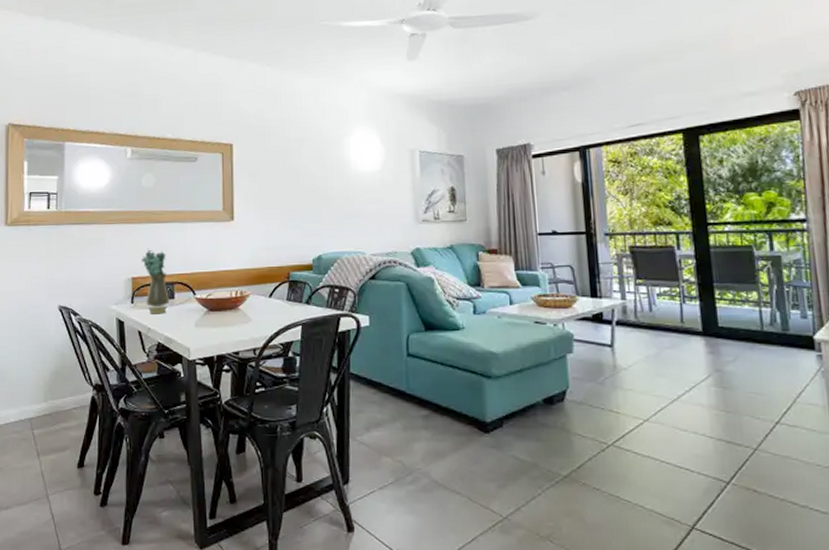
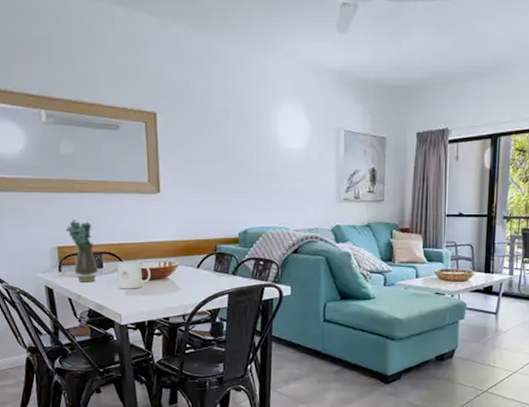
mug: none [188,291,222,321] -> present [116,261,151,289]

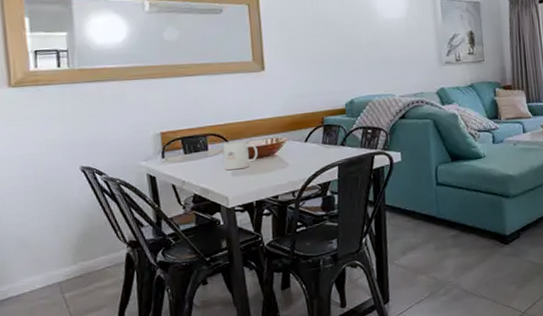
vase: present [66,218,98,283] -> none [170,102,203,168]

